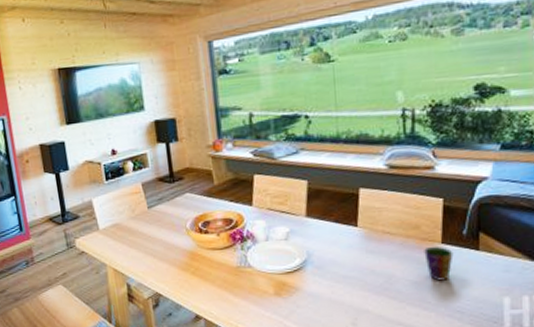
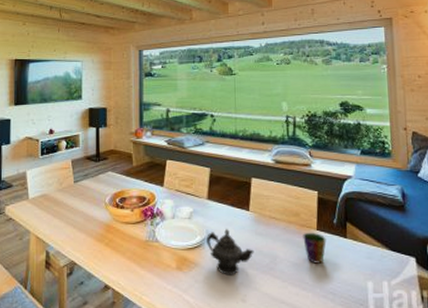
teapot: none [307,247,365,299] -> present [207,228,254,275]

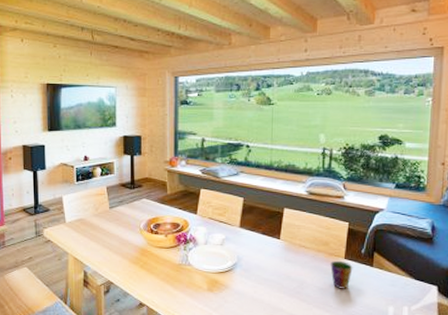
teapot: present [207,228,254,275] -> none [237,255,283,297]

